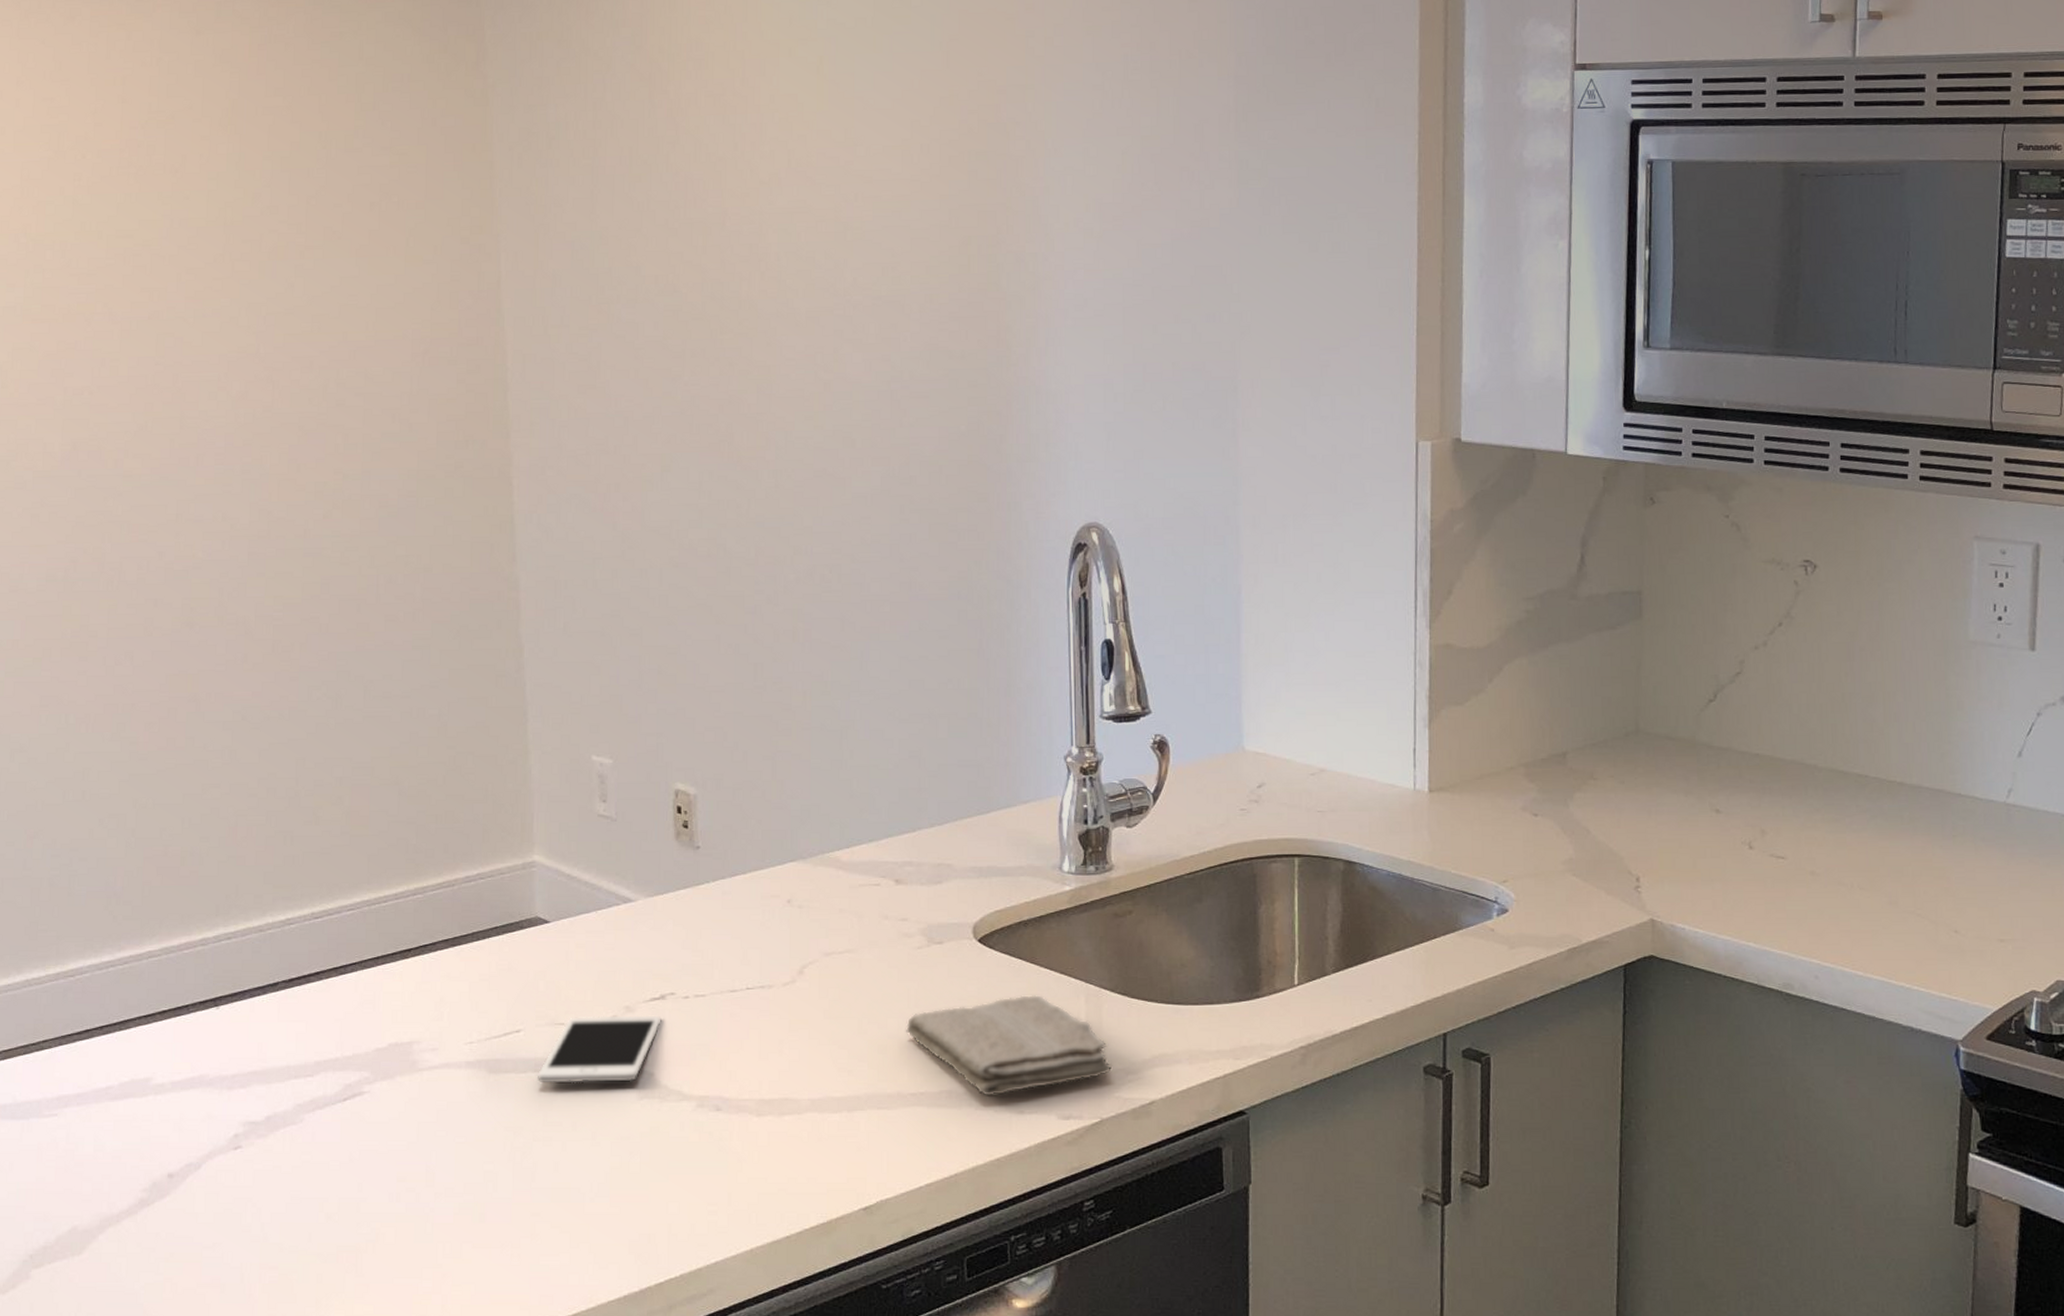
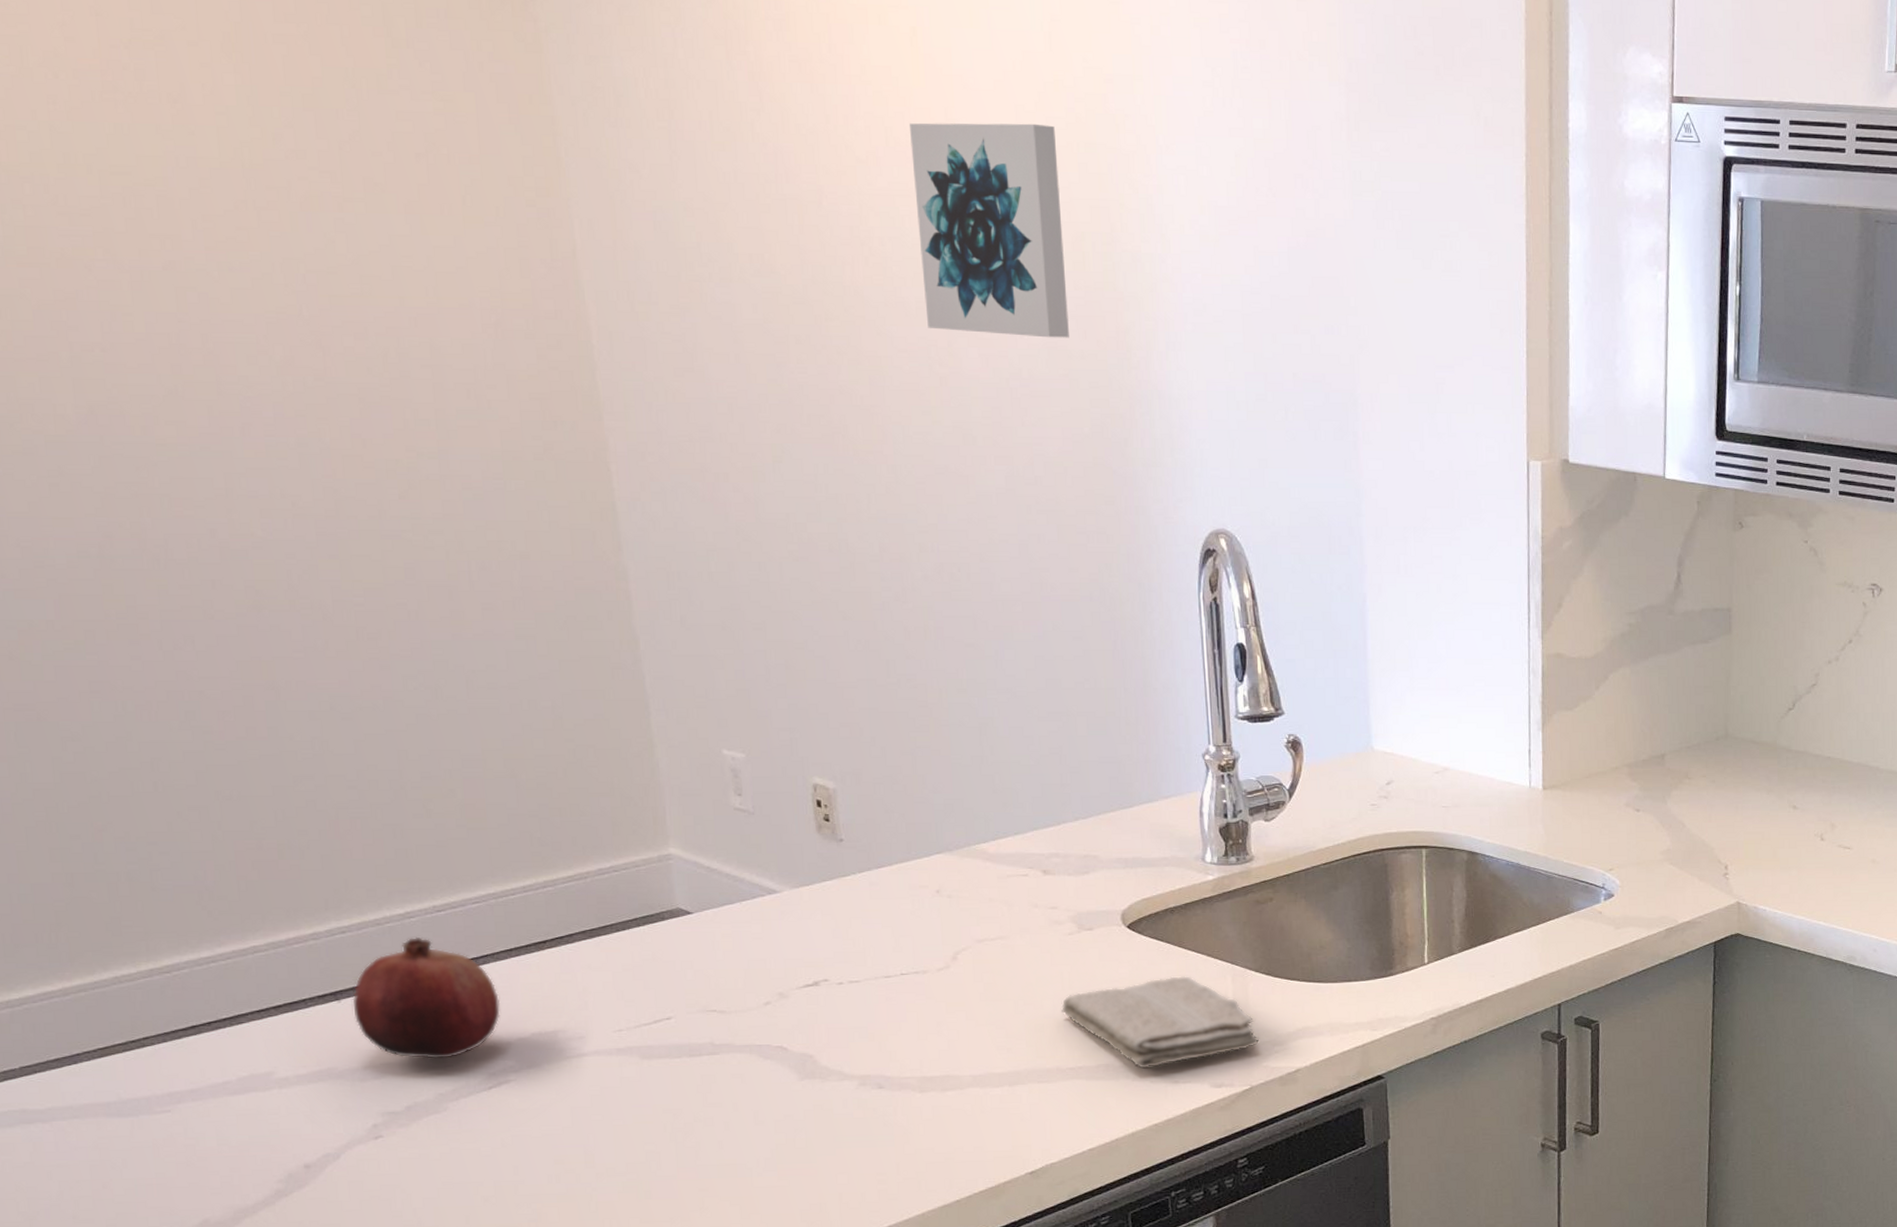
fruit: none [229,943,362,1068] -> present [352,936,500,1059]
cell phone: present [538,1015,661,1083] -> none [693,1001,817,1067]
wall art: none [810,137,951,340] -> present [909,123,1069,338]

